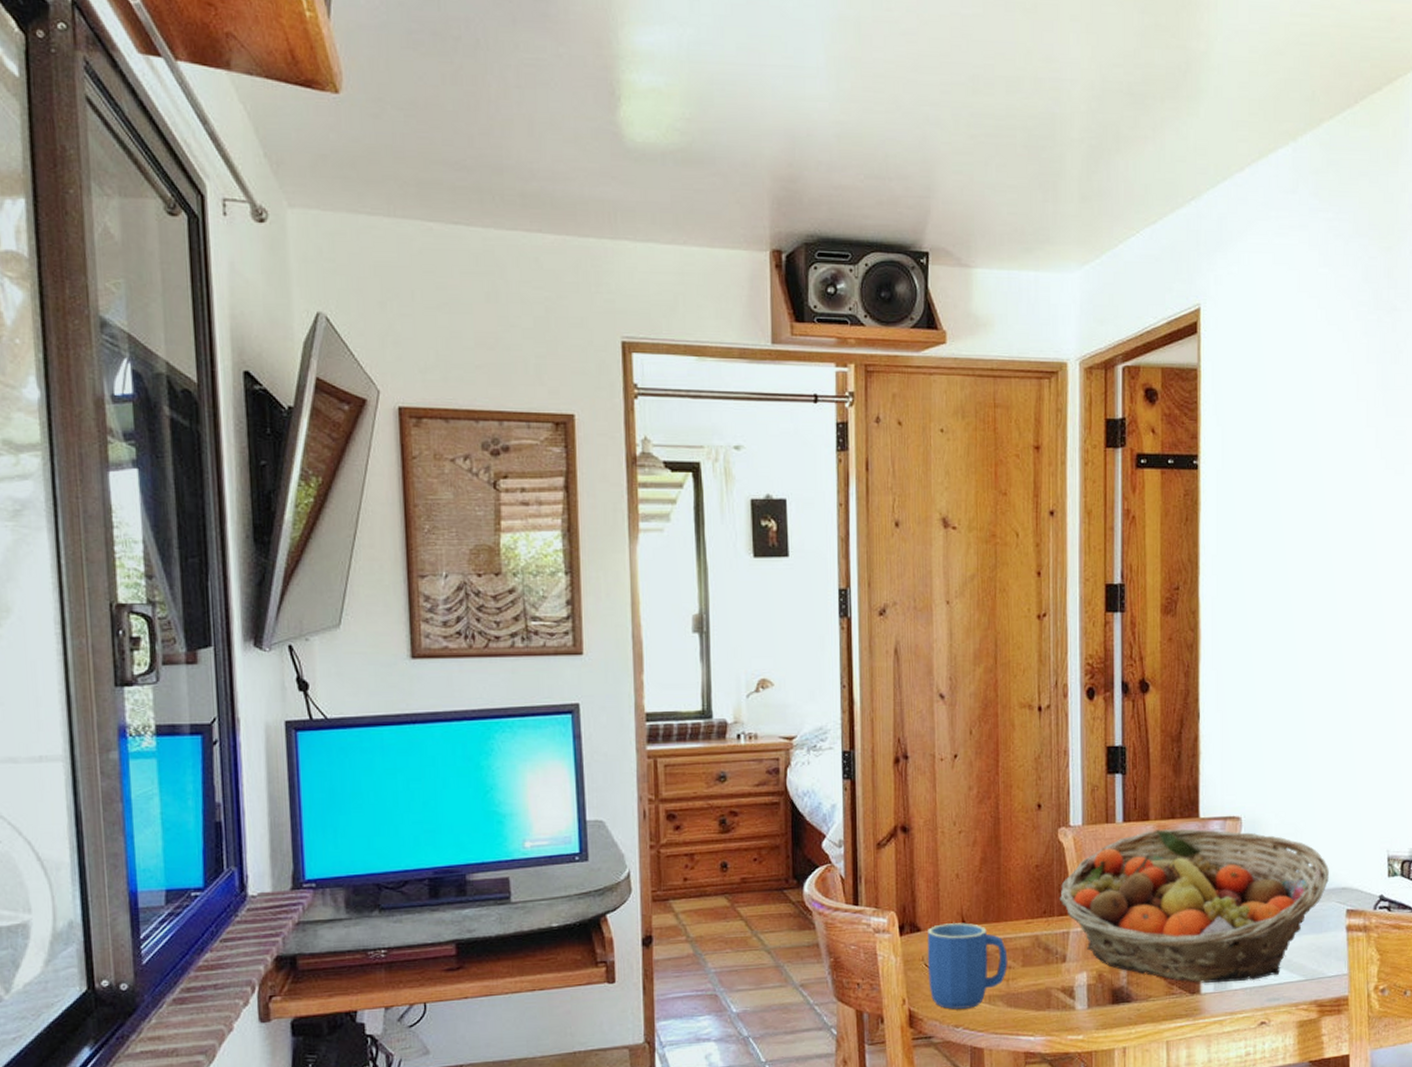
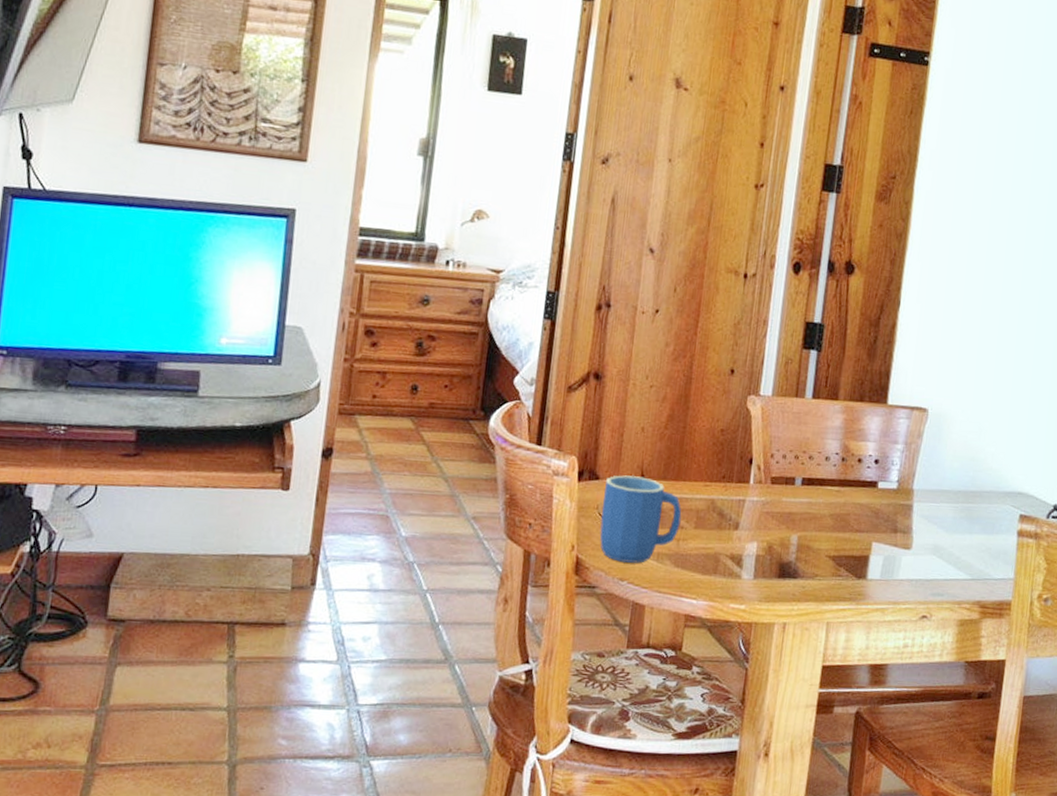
fruit basket: present [1059,828,1329,983] -> none [739,410,1008,573]

